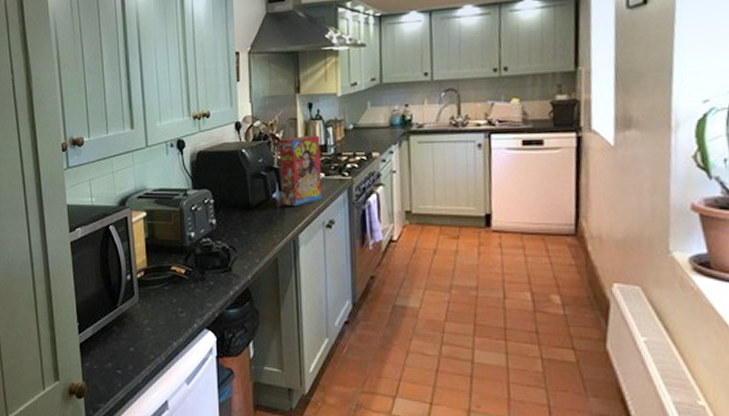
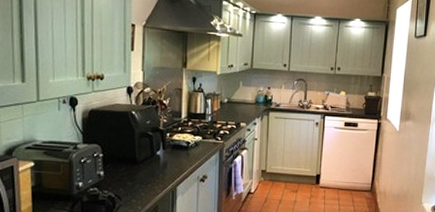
cereal box: present [279,135,323,207] -> none [165,104,200,164]

